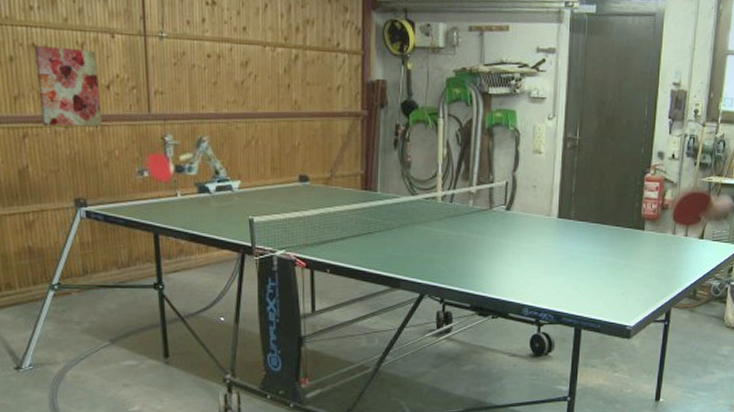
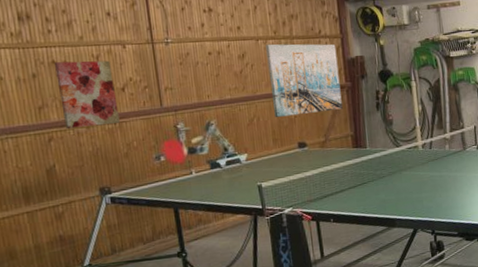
wall art: none [274,52,355,143] -> present [266,44,343,117]

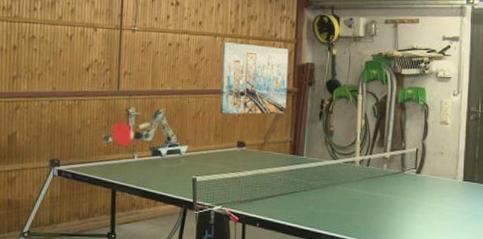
wall art: present [53,60,120,128] -> none [32,37,81,101]

